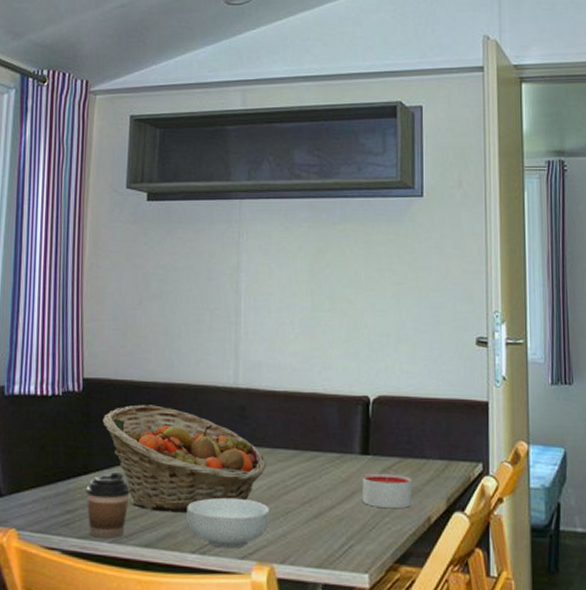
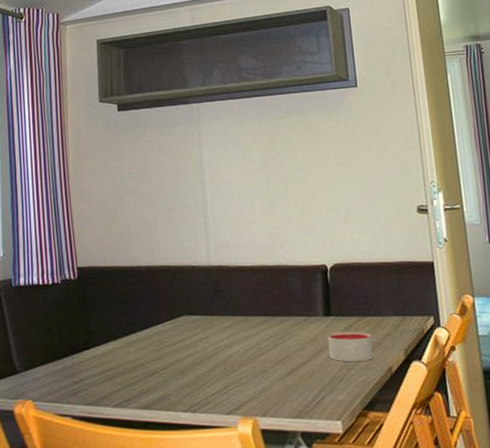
coffee cup: present [86,471,131,538] -> none [88,345,127,403]
fruit basket: present [102,404,267,513] -> none [97,286,242,378]
cereal bowl: present [187,497,269,549] -> none [176,361,249,406]

